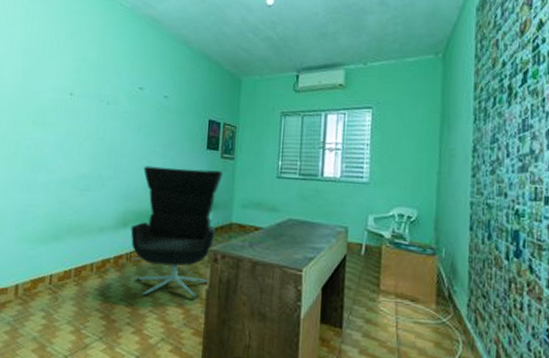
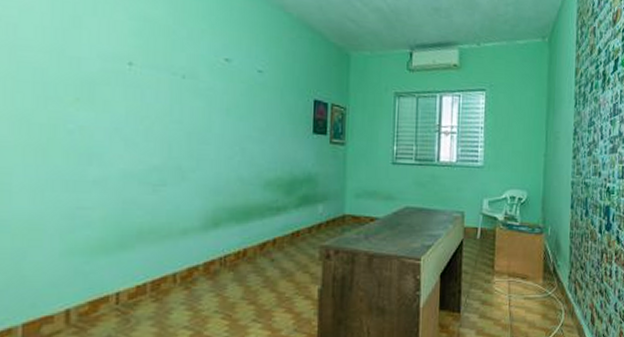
office chair: present [130,166,224,299] -> none [223,154,334,305]

